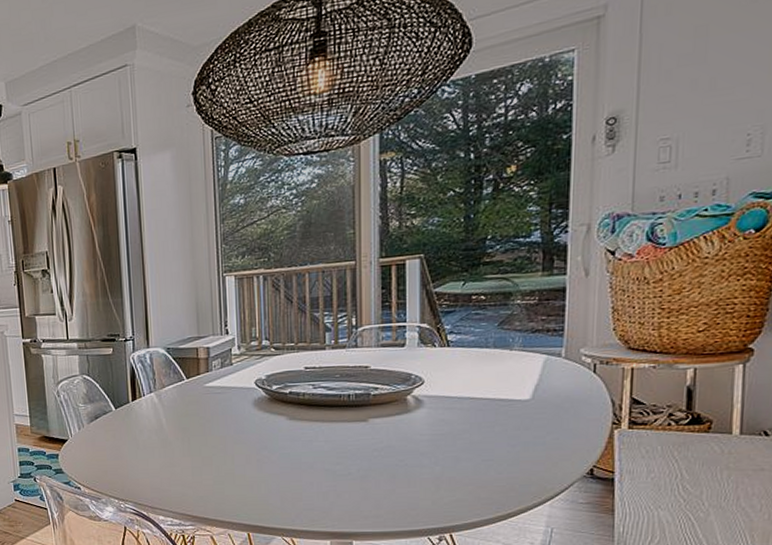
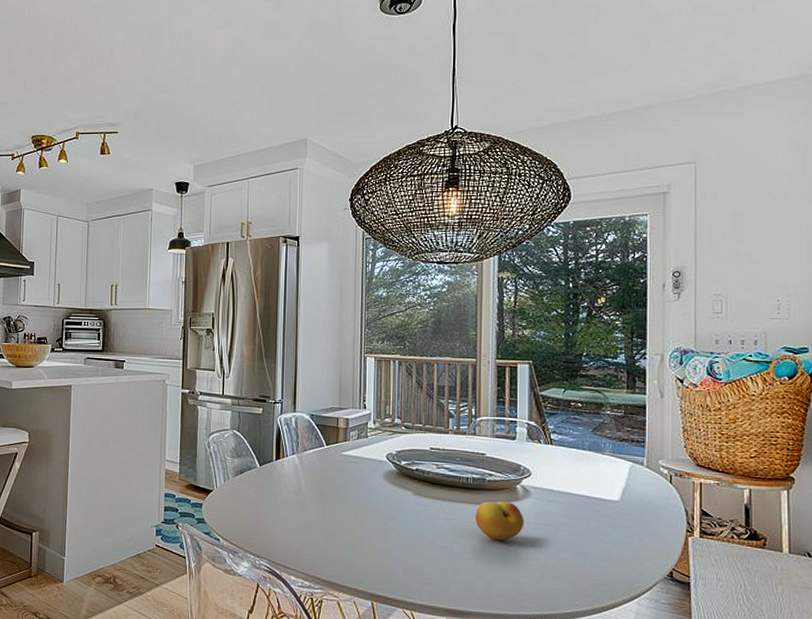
fruit: none [360,414,417,457] -> present [475,501,524,541]

